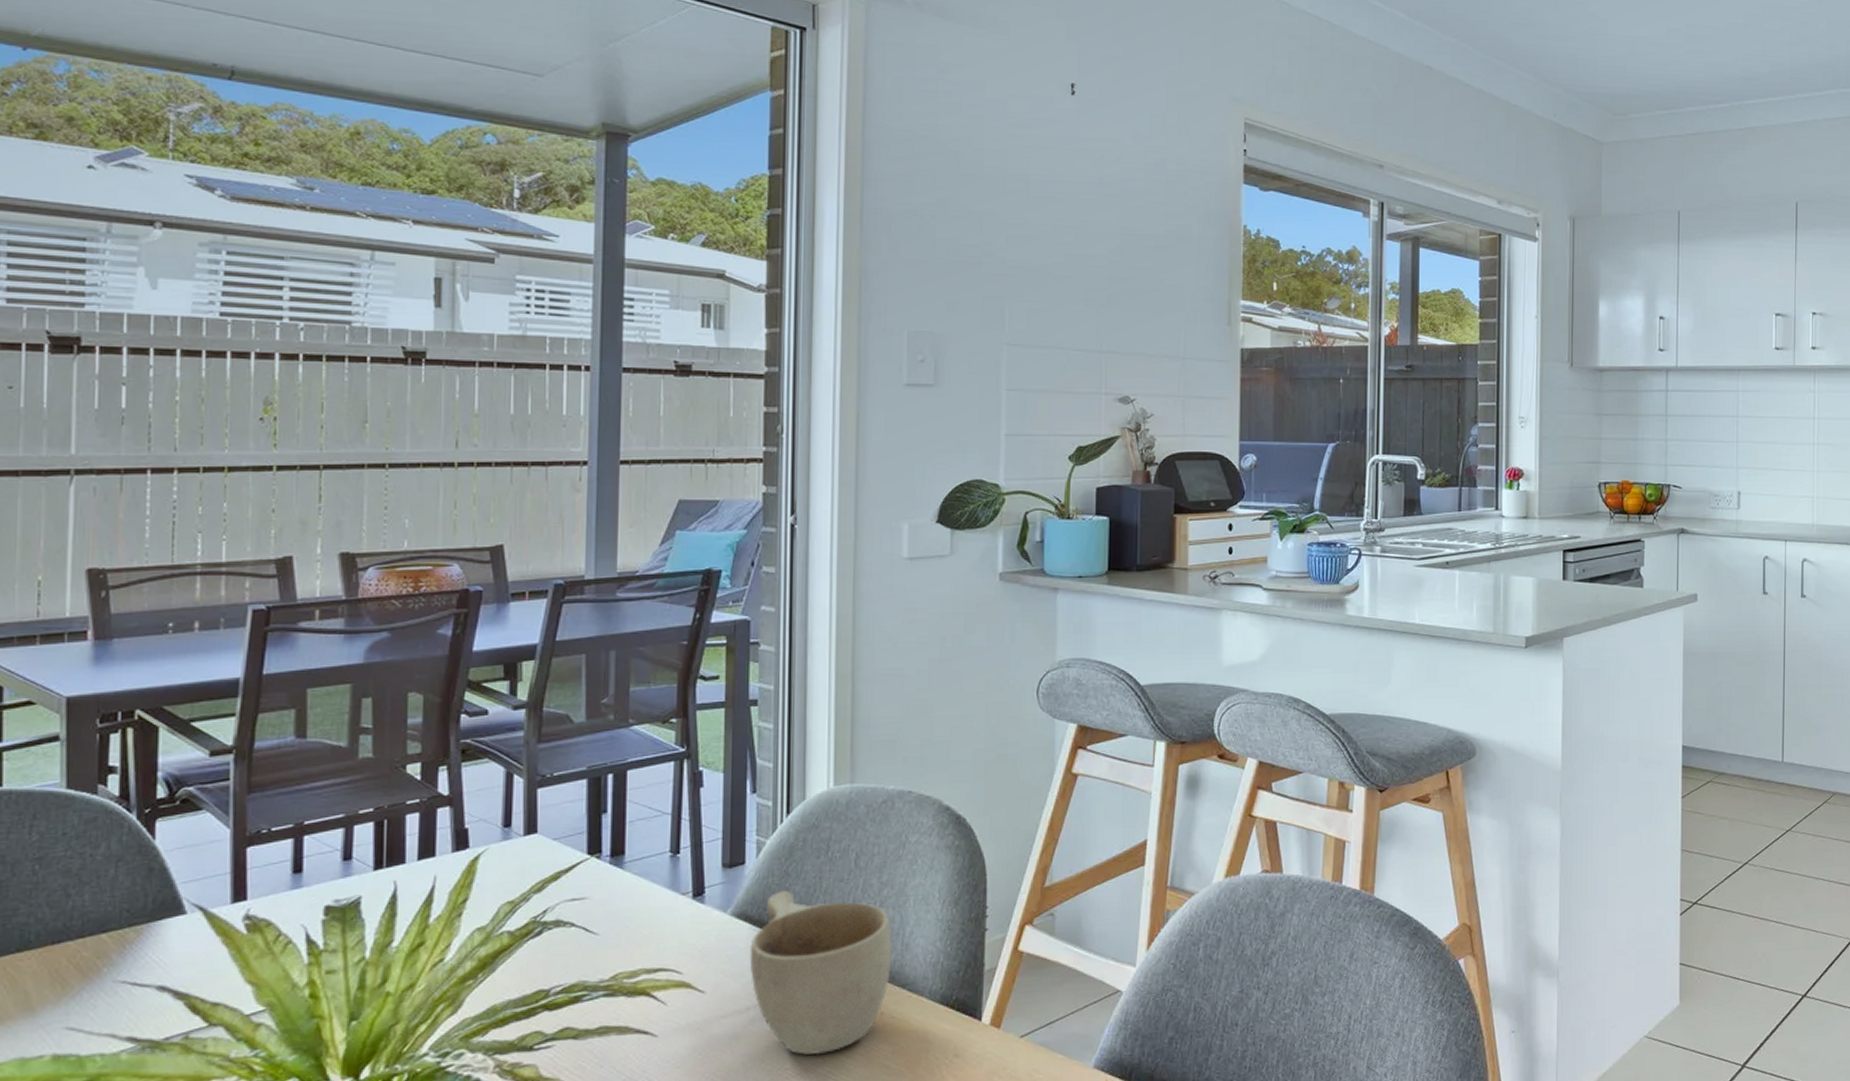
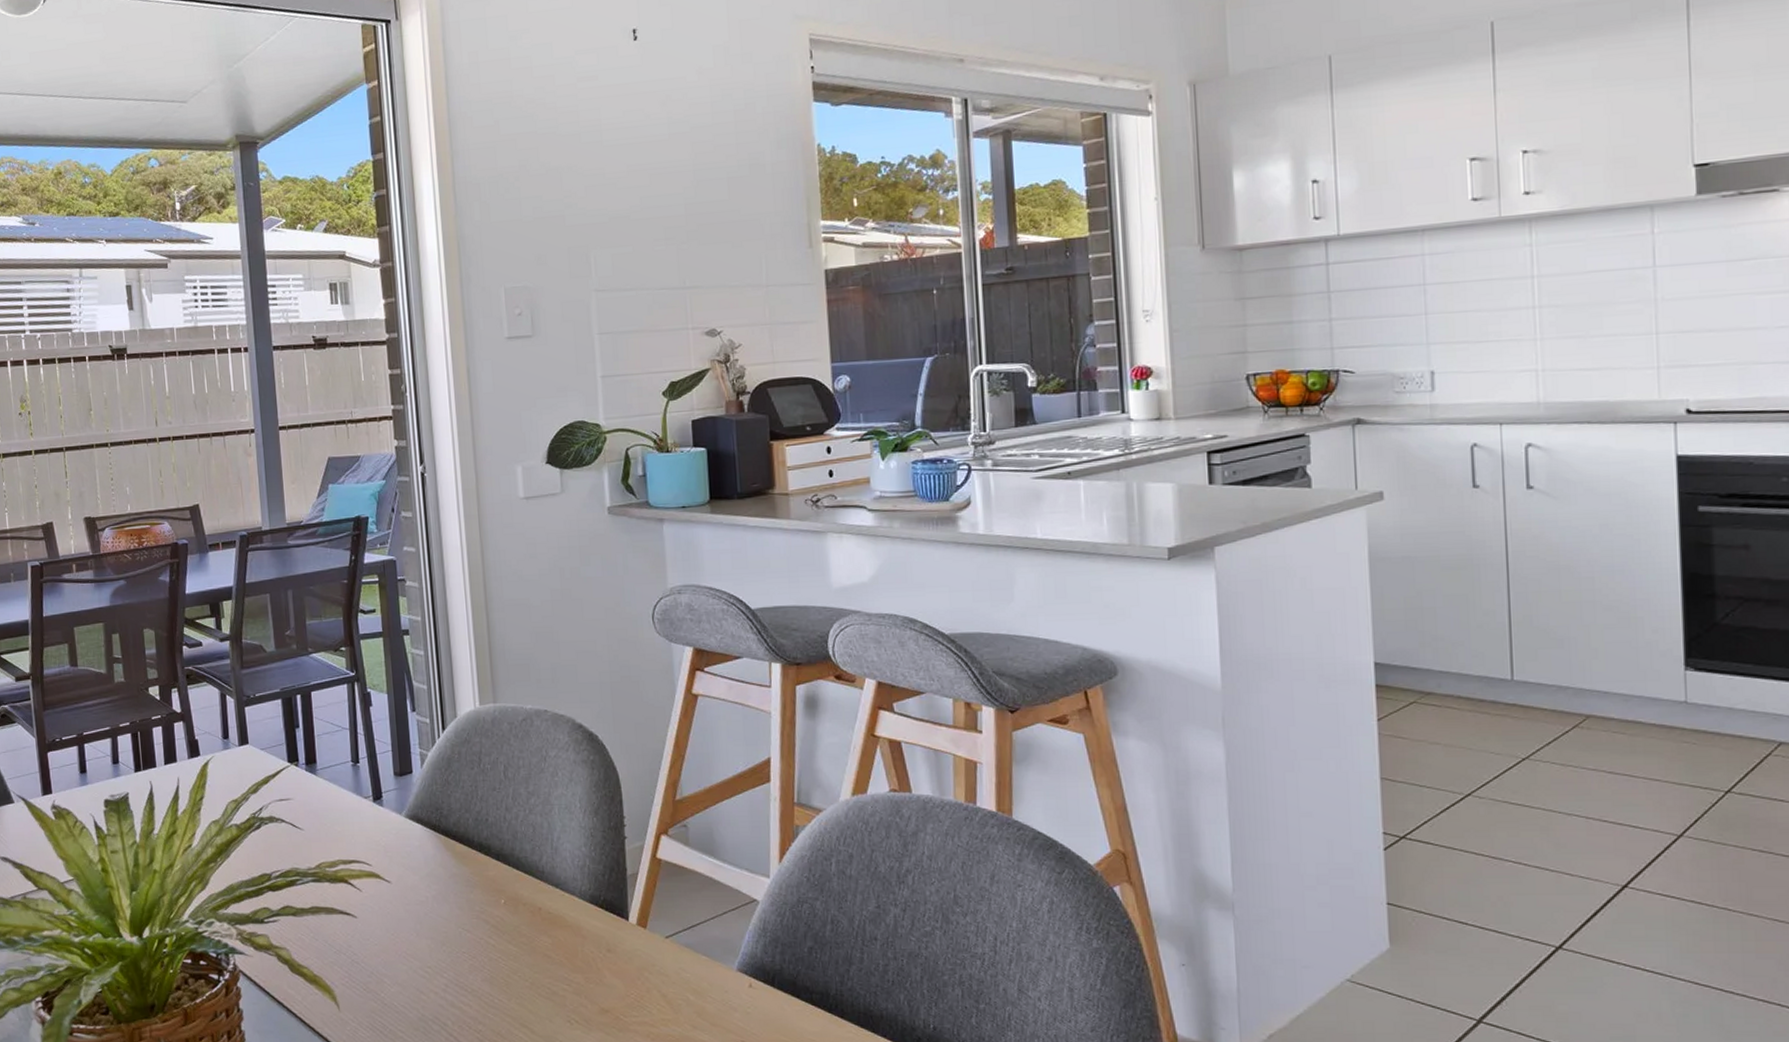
cup: present [749,891,891,1055] -> none [423,797,544,941]

